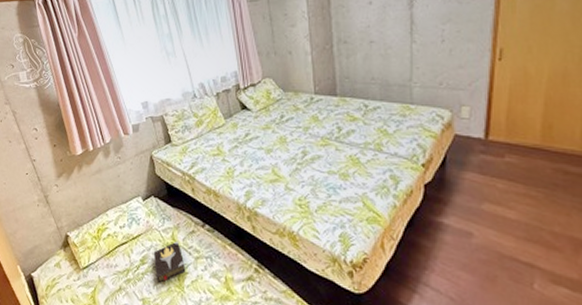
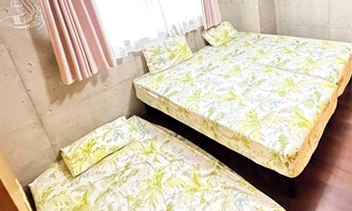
hardback book: present [153,241,186,283] -> none [135,149,163,183]

